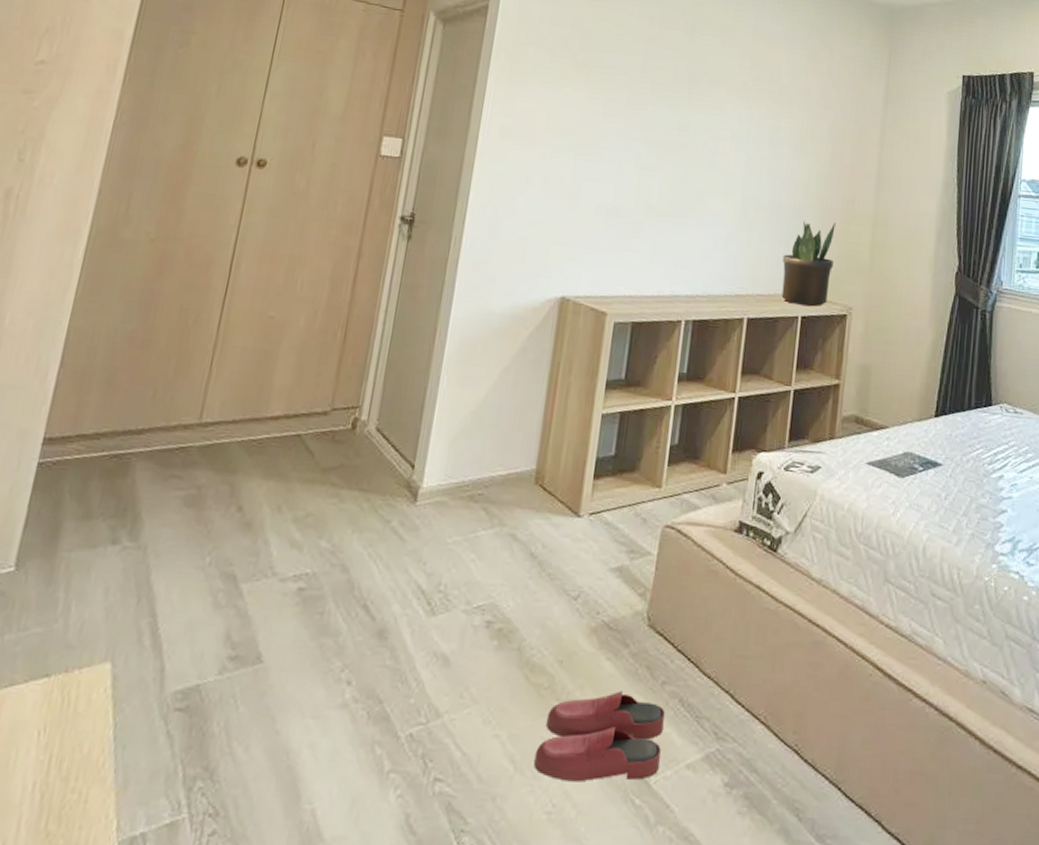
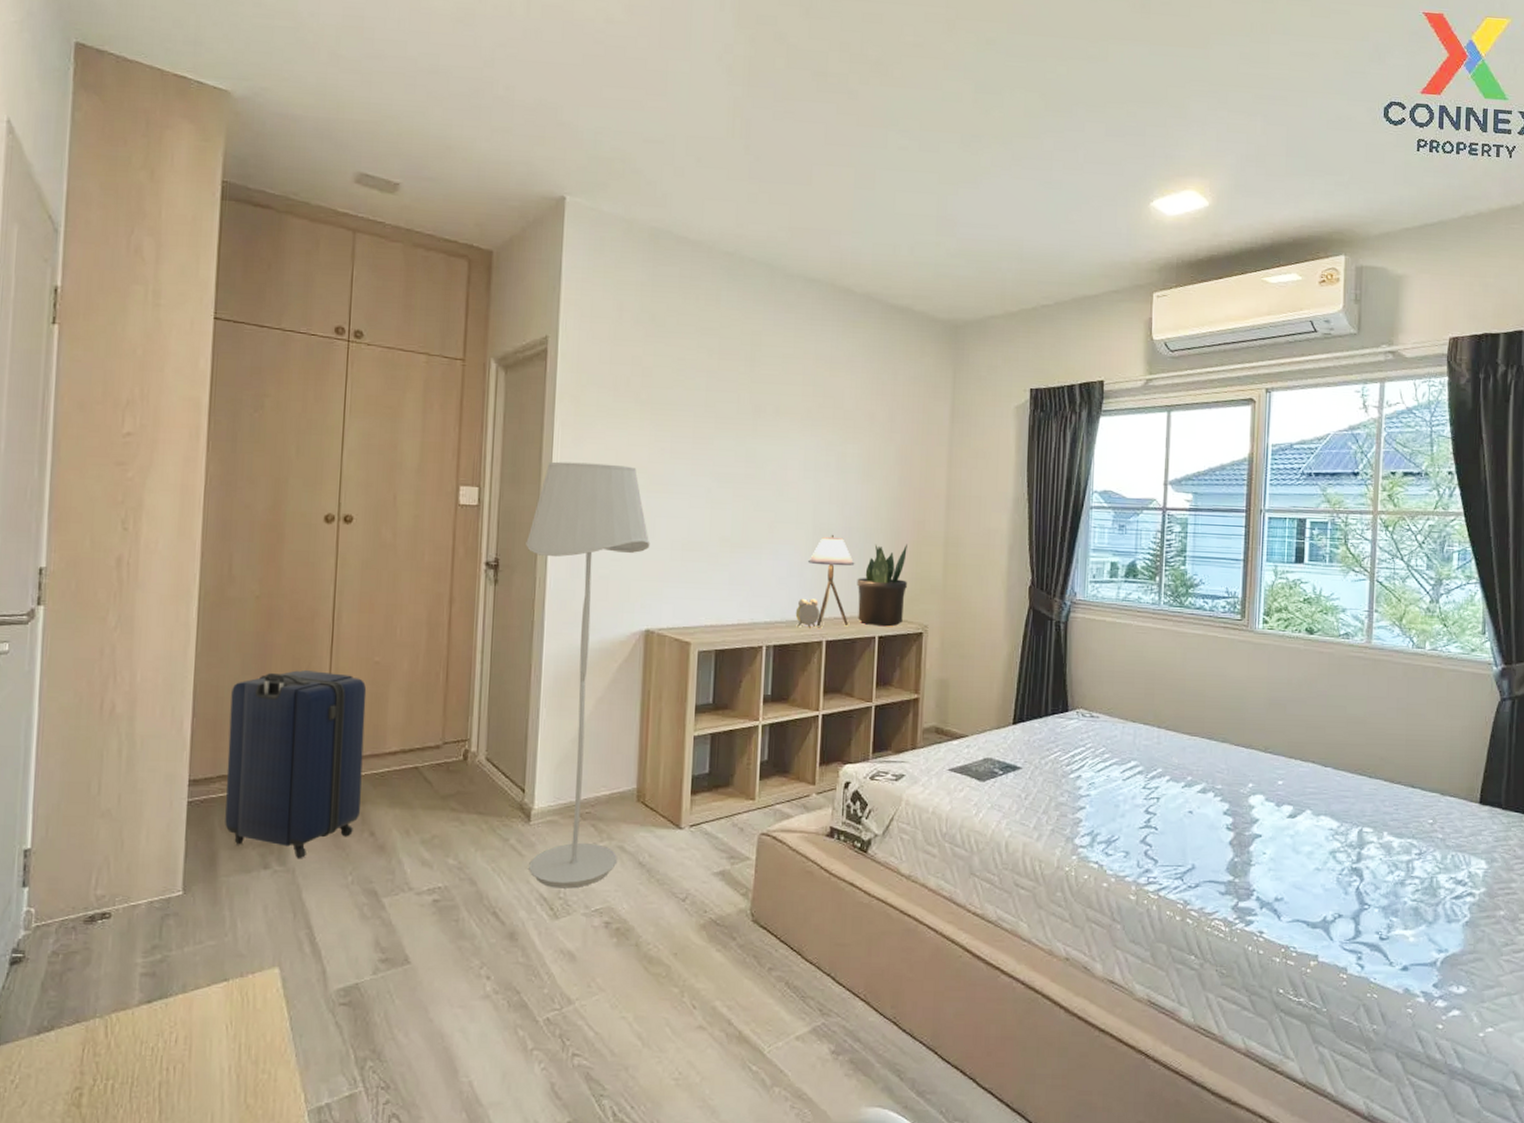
suitcase: none [76,321,256,535] -> present [225,670,367,859]
floor lamp: none [409,117,574,581] -> present [526,461,650,889]
slippers: present [534,691,665,782] -> none [659,977,773,1054]
alarm clock: none [717,272,743,305] -> present [795,598,820,629]
table lamp: none [733,209,782,305] -> present [807,535,855,628]

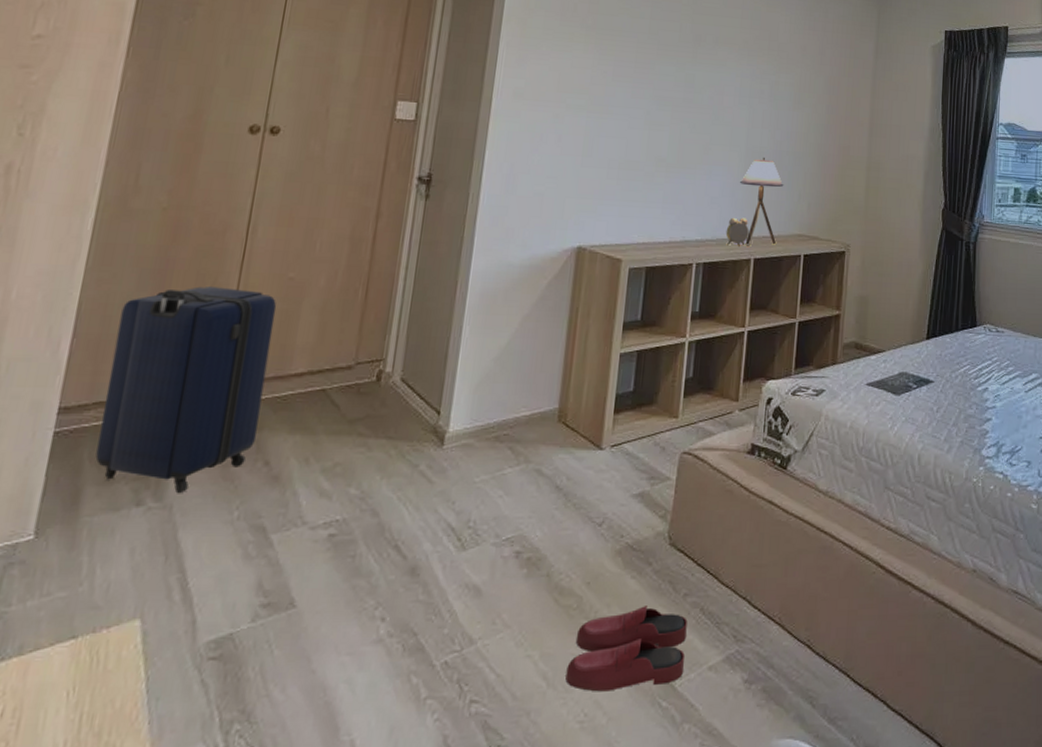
floor lamp: present [526,461,650,889] -> none [438,80,588,517]
slippers: none [659,977,773,1054] -> present [565,606,688,692]
planter: present [857,544,907,627] -> none [785,167,833,246]

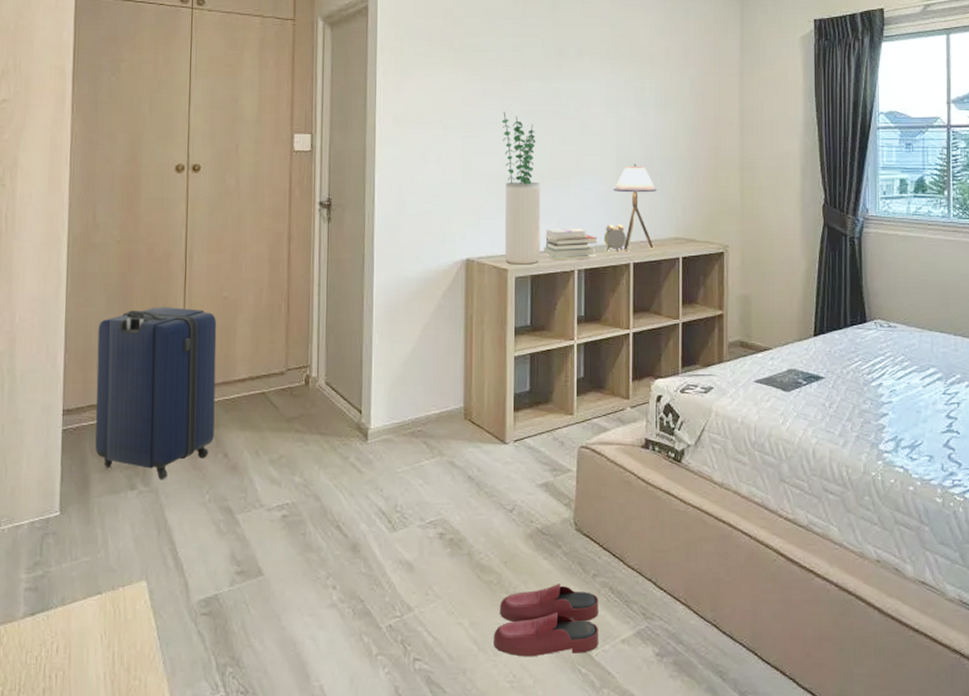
vase: none [620,95,665,256] -> present [502,112,541,265]
books: none [662,218,719,253] -> present [544,227,597,260]

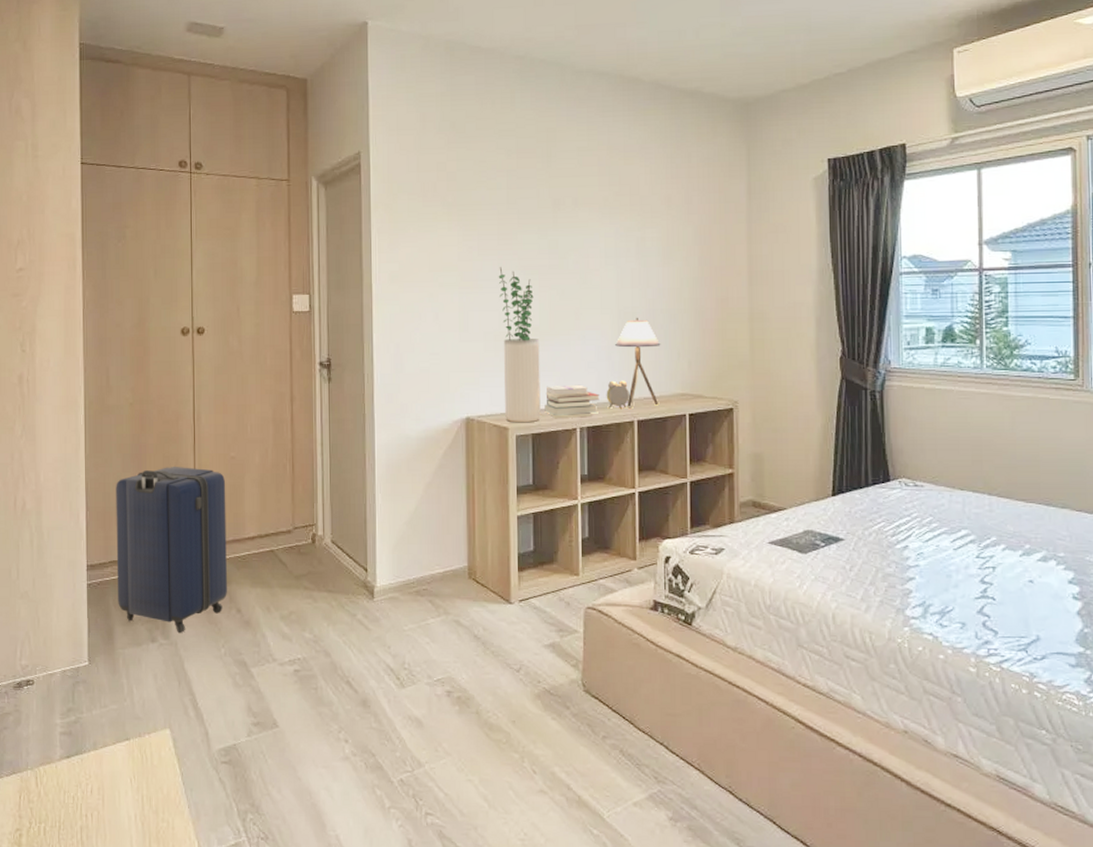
slippers: present [494,584,598,657] -> none [504,744,609,816]

